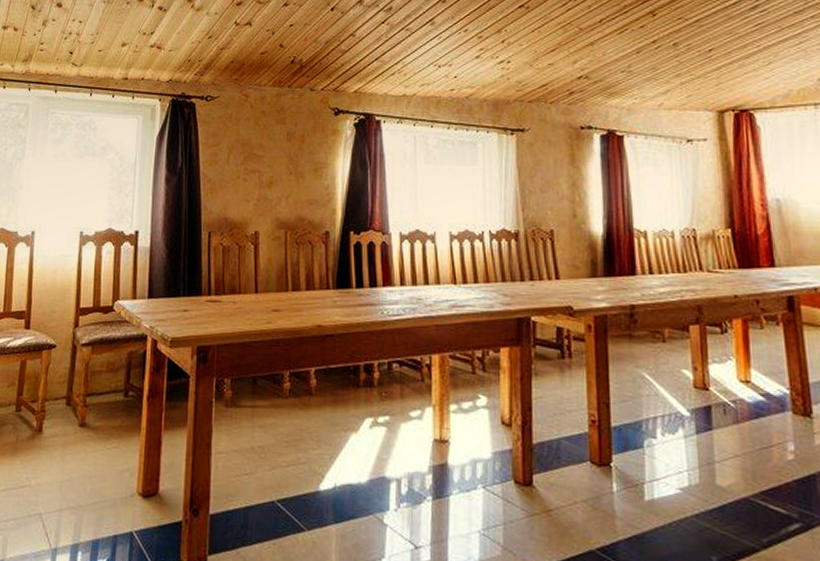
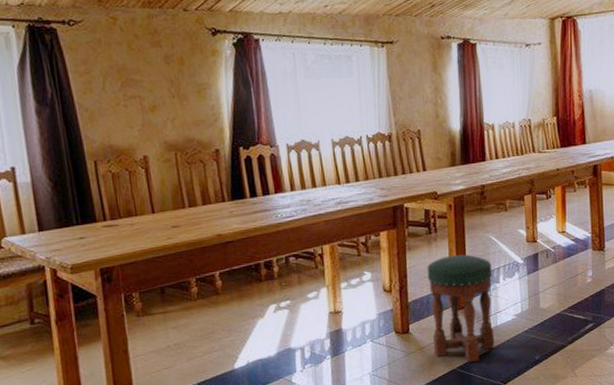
stool: none [558,390,651,546] -> present [427,254,495,362]

